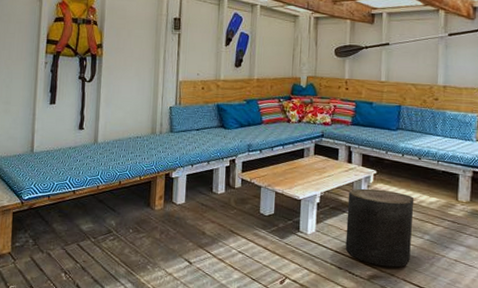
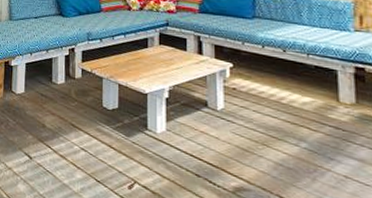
stool: present [345,188,415,268] -> none [201,83,285,180]

